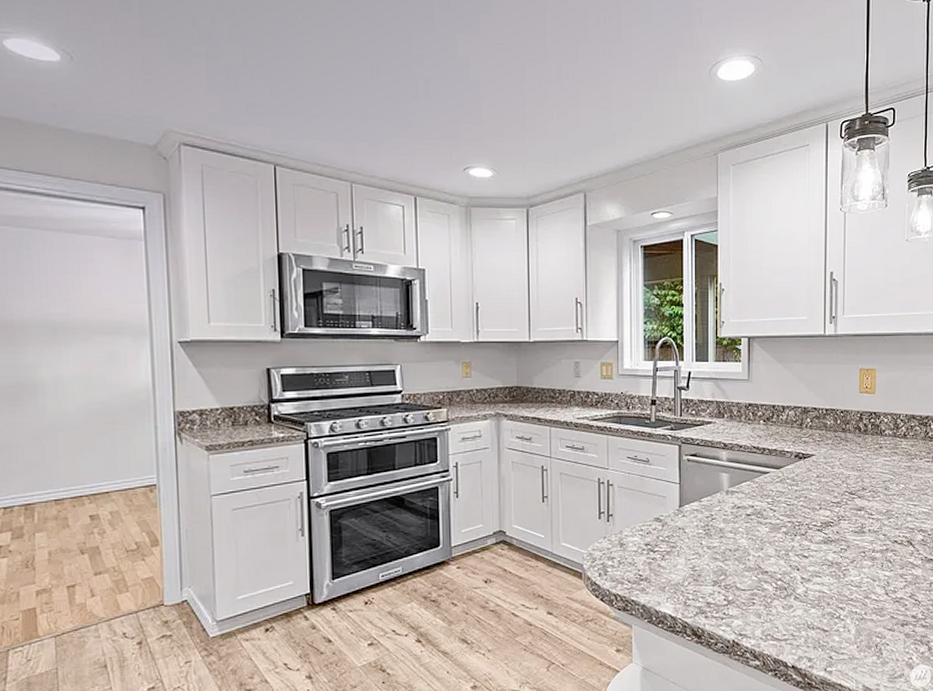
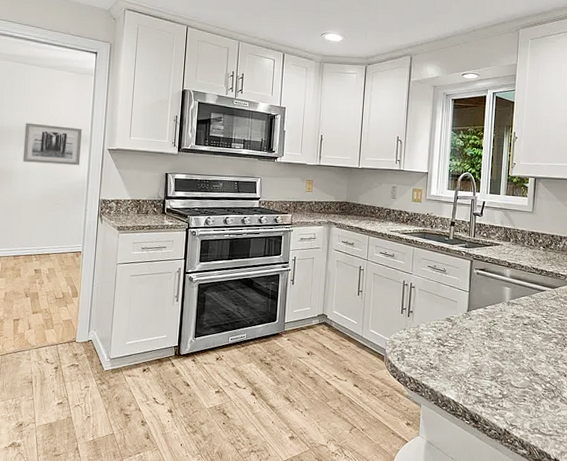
wall art: none [47,313,139,369] -> present [22,122,83,166]

